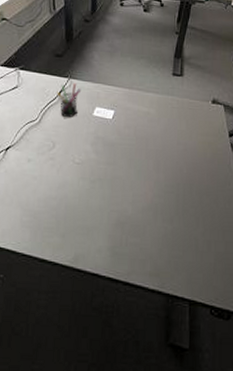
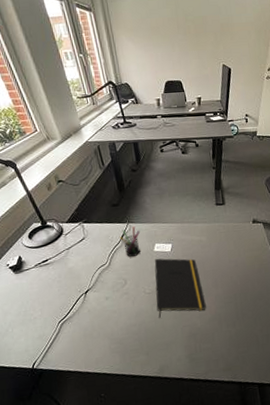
notepad: none [83,124,142,197] -> present [154,258,206,318]

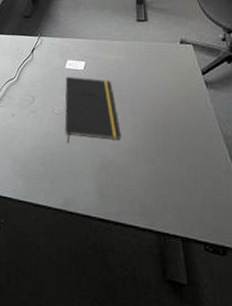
pen holder: present [119,226,141,258] -> none [30,40,52,73]

